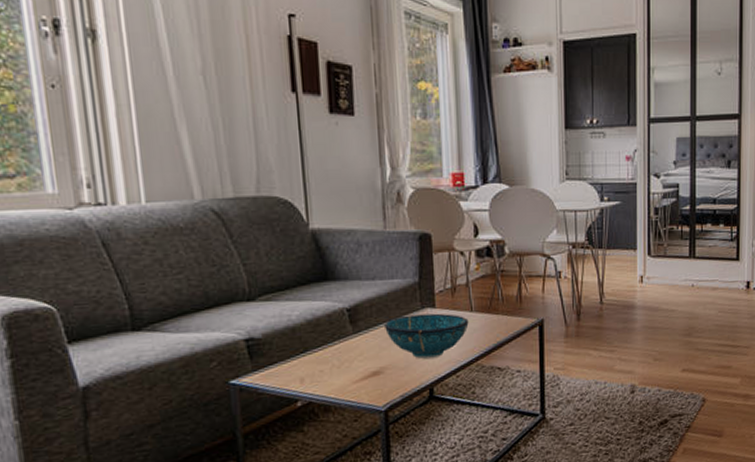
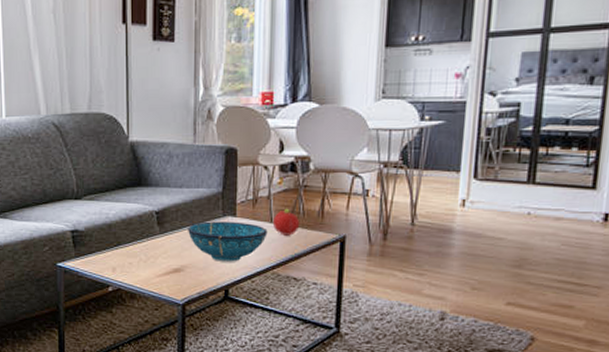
fruit: none [472,295,500,324] -> present [272,208,300,236]

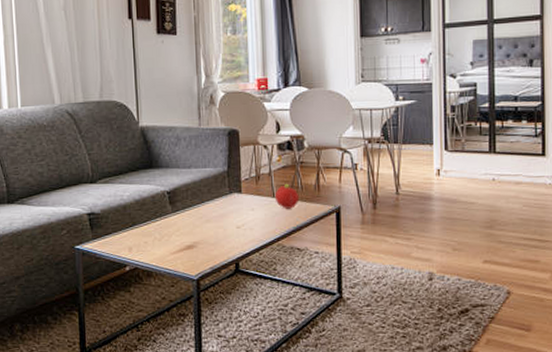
decorative bowl: present [187,221,268,263] -> none [197,198,271,238]

